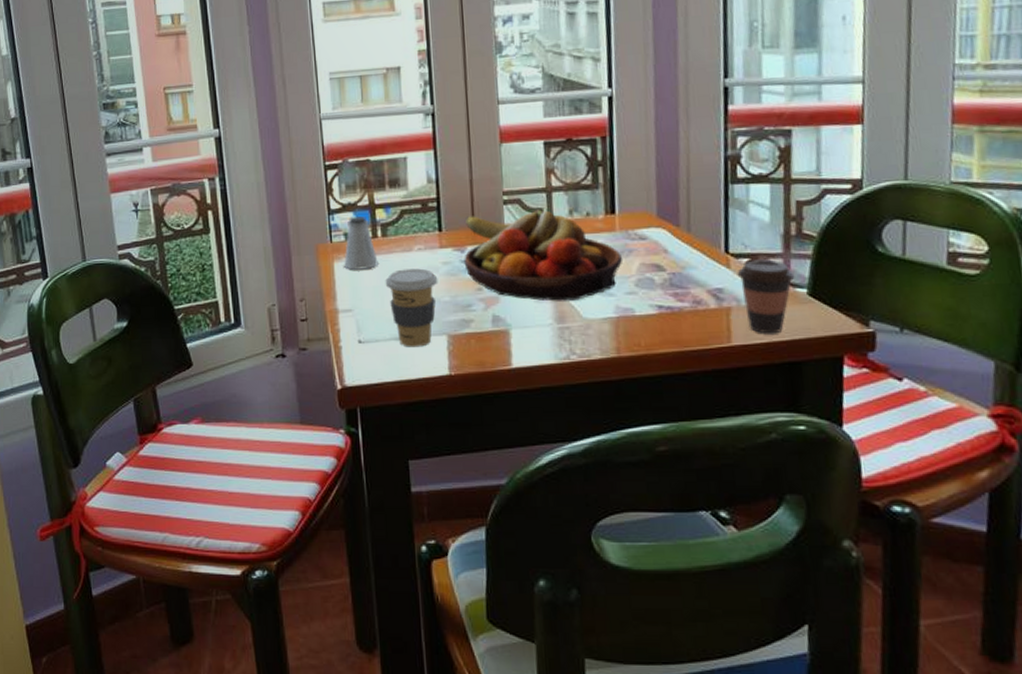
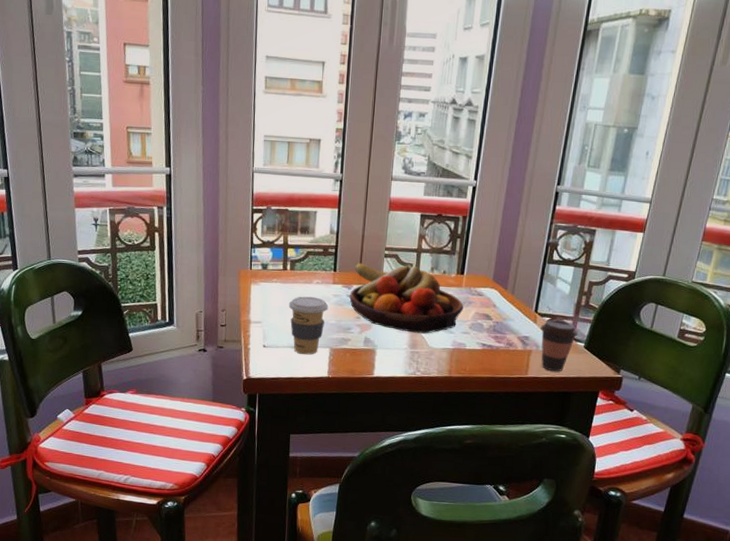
saltshaker: present [344,216,378,270] -> none [259,252,285,293]

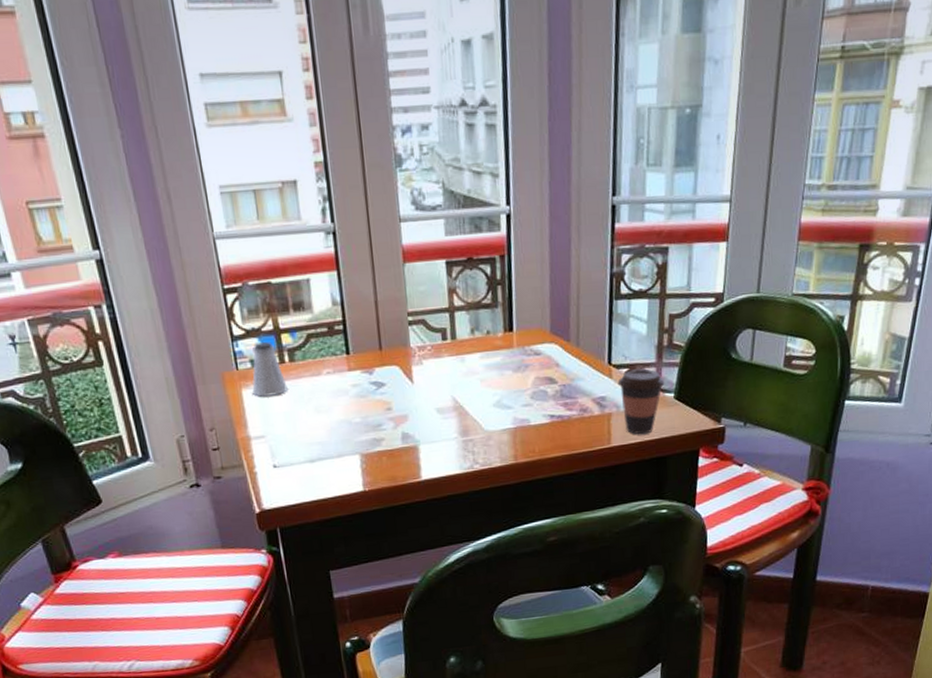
saltshaker: none [259,252,285,293] -> present [252,342,288,397]
coffee cup: present [288,296,329,355] -> none [295,391,349,468]
fruit bowl: present [349,262,464,334] -> none [372,329,520,417]

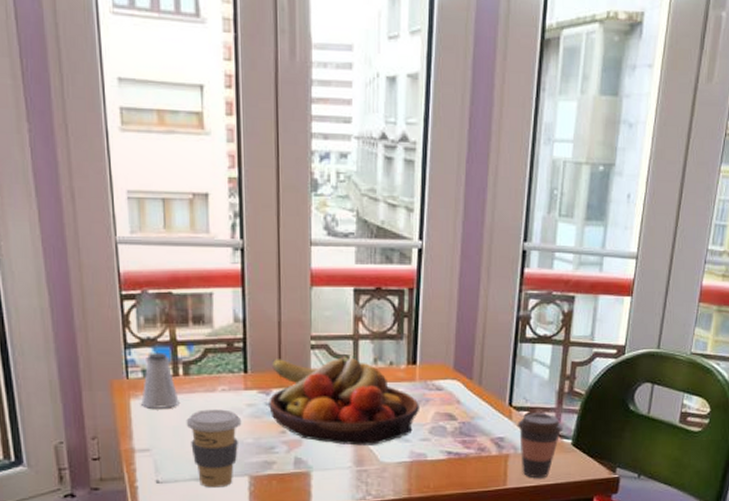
coffee cup: none [295,391,349,468] -> present [186,409,242,488]
fruit bowl: none [372,329,520,417] -> present [269,356,420,446]

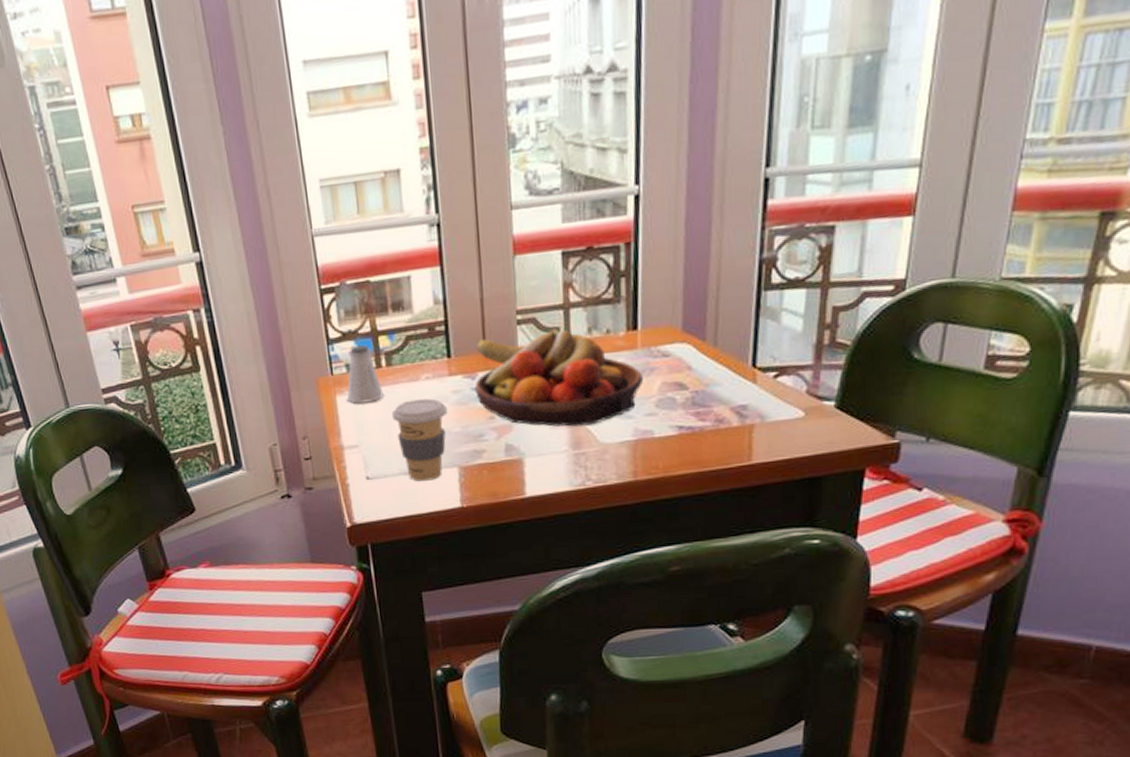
coffee cup: present [517,413,563,479] -> none [763,372,824,451]

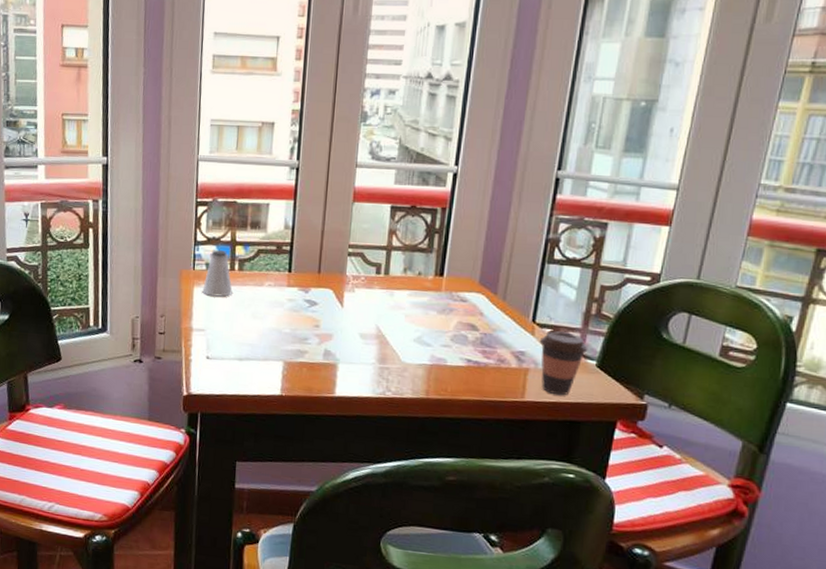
coffee cup: present [391,398,448,482] -> none [236,300,282,369]
fruit bowl: present [475,328,644,427] -> none [306,262,444,346]
coffee cup: none [763,372,824,451] -> present [539,331,588,396]

